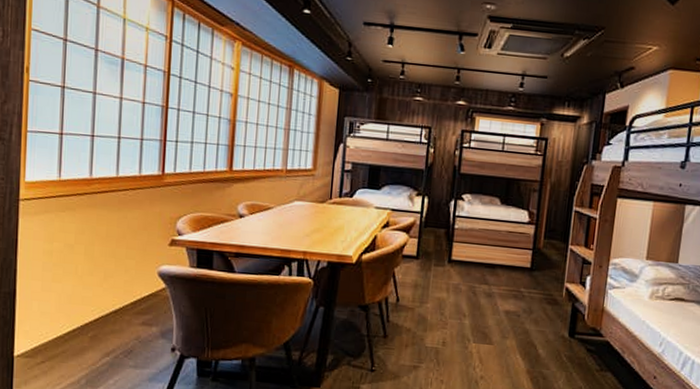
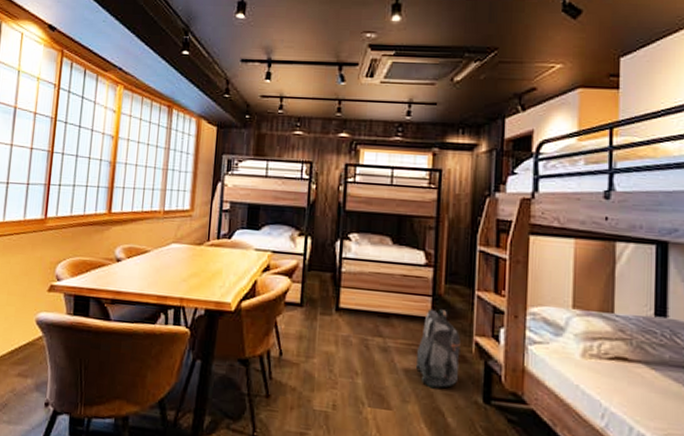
backpack: none [514,260,554,326] -> present [415,308,461,389]

